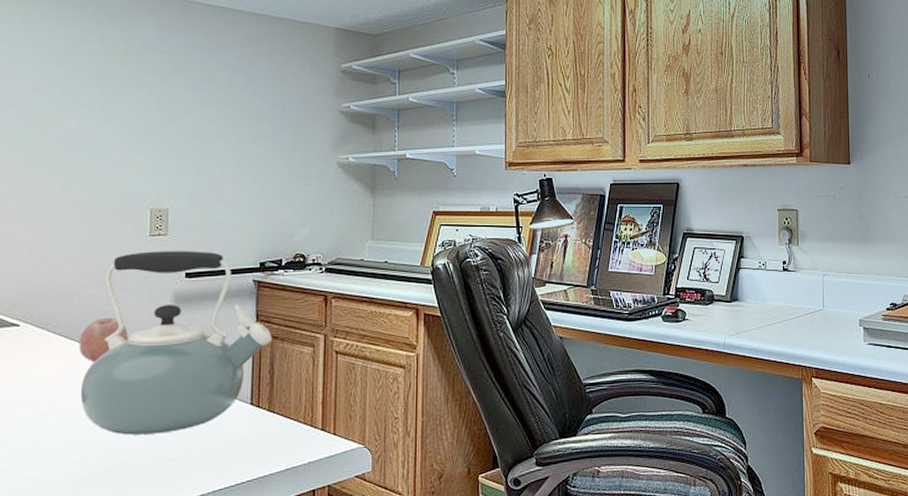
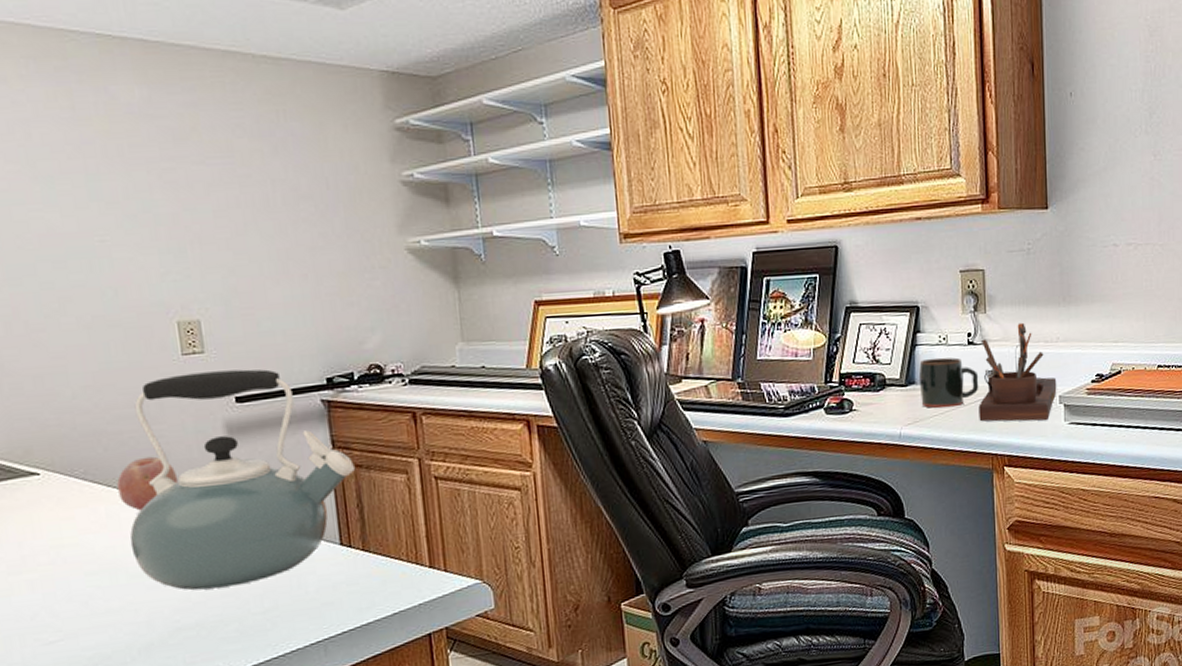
mug: none [741,280,792,323] -> present [918,357,979,408]
desk organizer: none [791,255,857,341] -> present [978,322,1057,422]

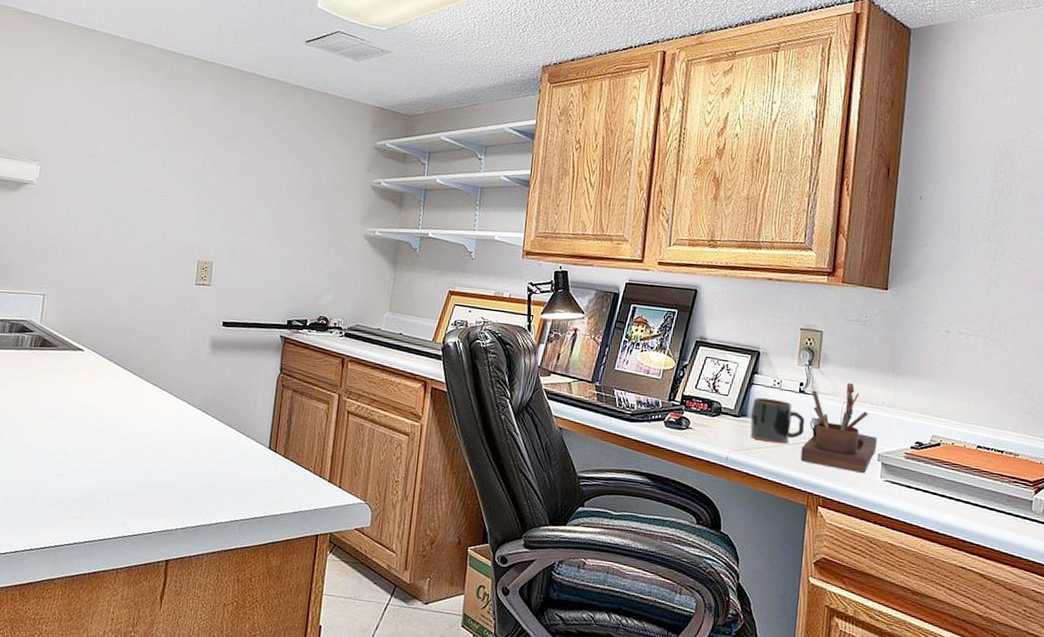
fruit: present [117,456,179,511] -> none [130,353,171,392]
kettle: present [130,369,356,591] -> none [128,298,293,463]

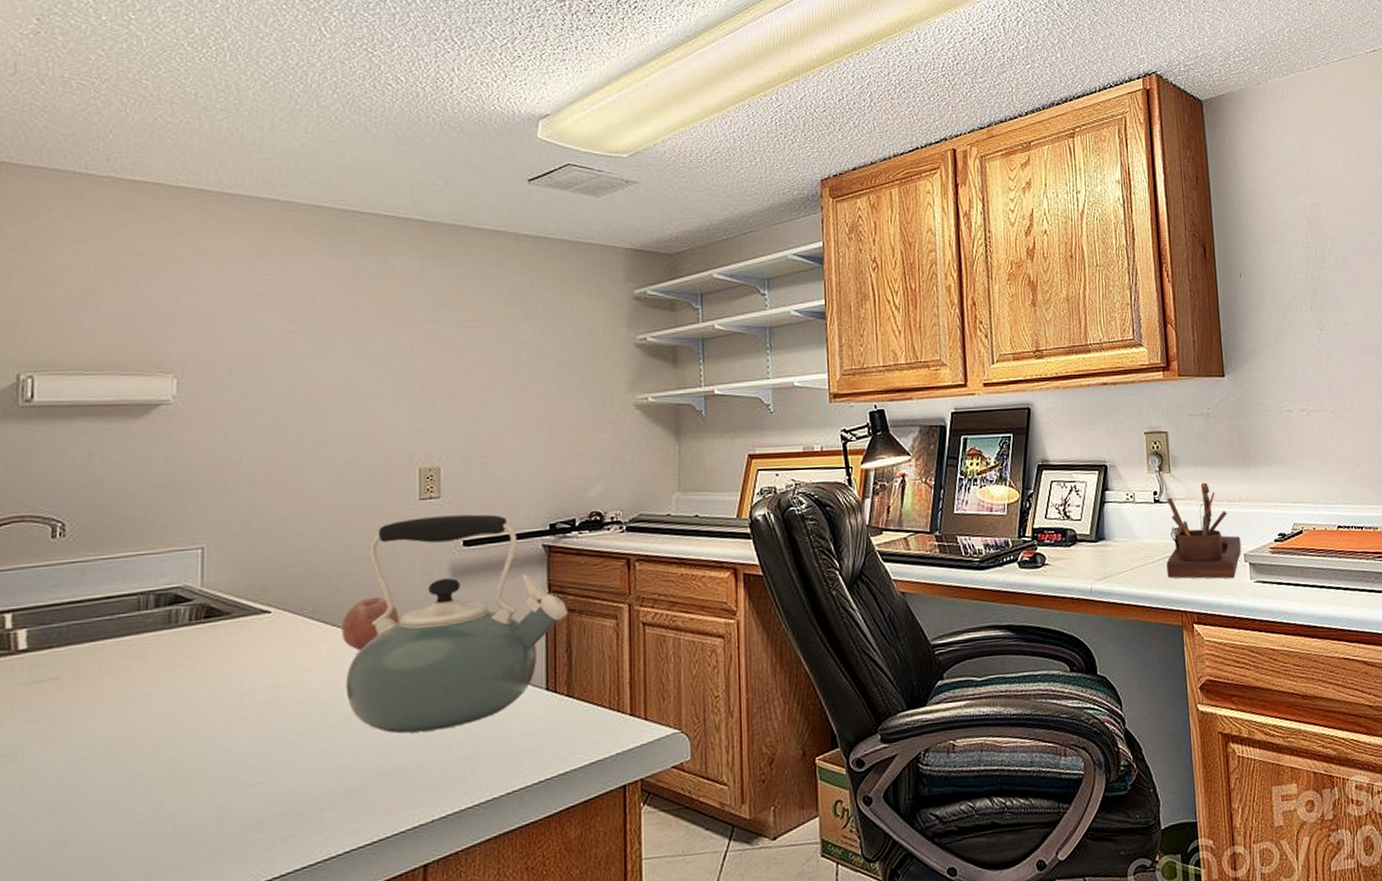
kettle: none [128,298,293,463] -> present [345,514,569,734]
fruit: none [130,353,171,392] -> present [342,597,400,651]
mug: present [750,397,805,444] -> none [1108,514,1166,564]

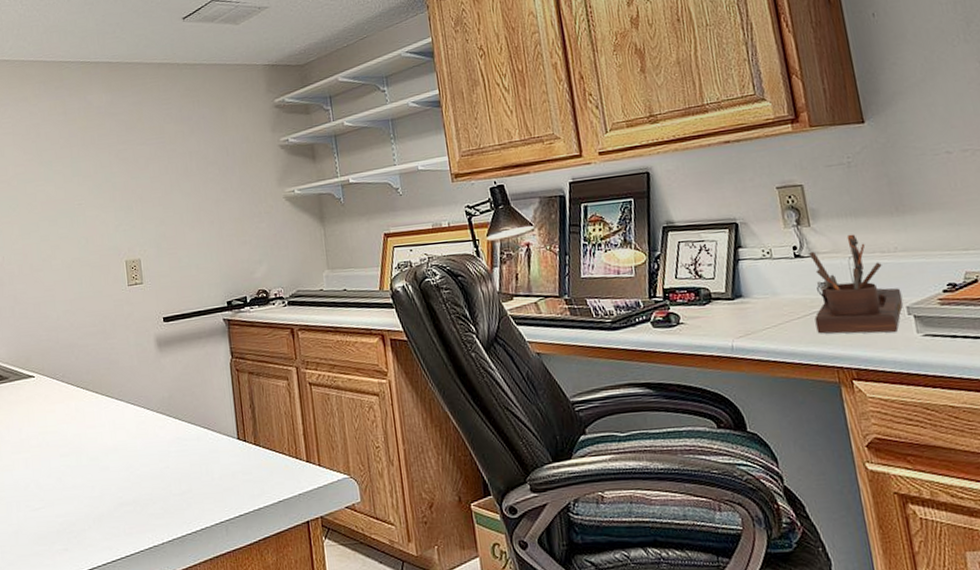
fruit: present [342,597,400,651] -> none [83,364,124,407]
kettle: present [345,514,569,734] -> none [90,295,249,473]

